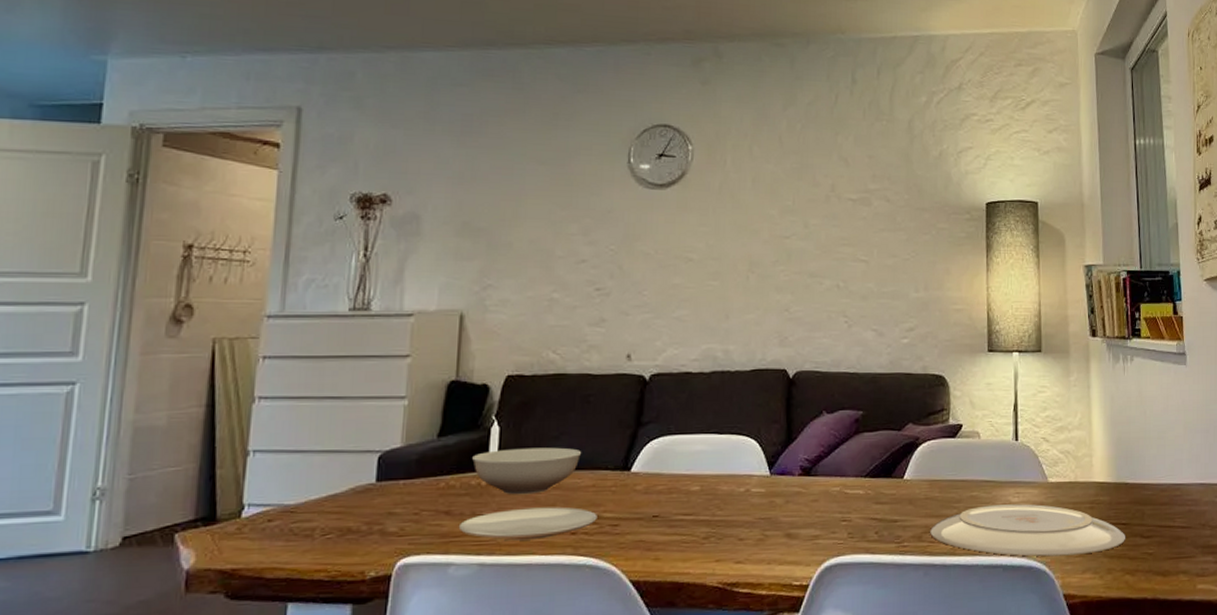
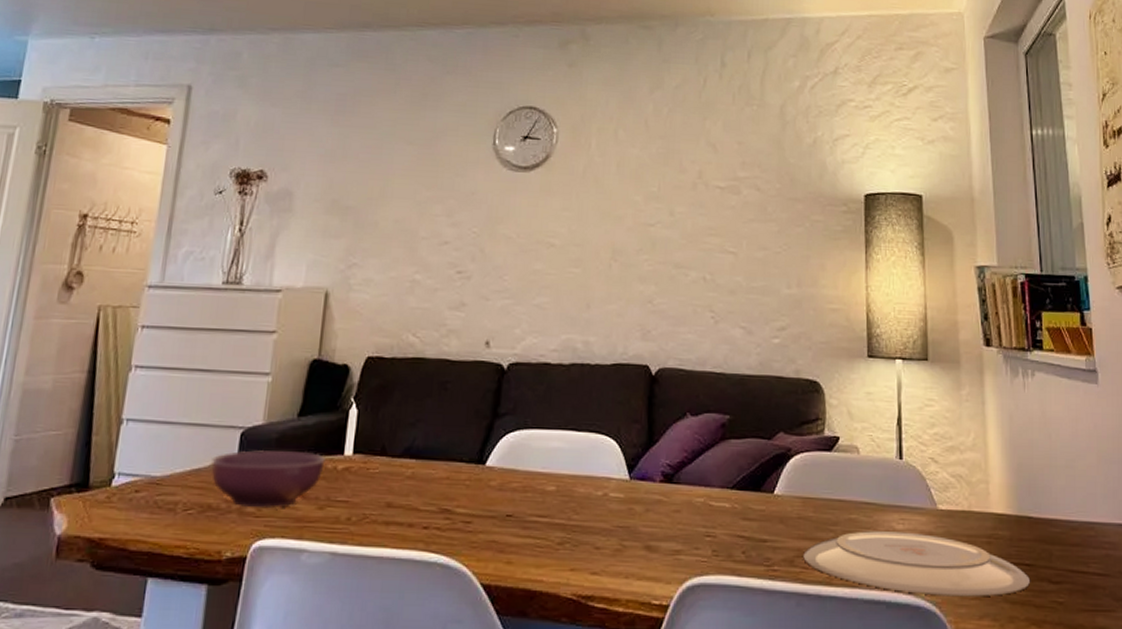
bowl: none [349,471,469,529] -> present [211,450,325,508]
plate: present [458,507,597,541] -> none [313,497,450,532]
bowl: present [472,447,582,495] -> none [330,433,438,483]

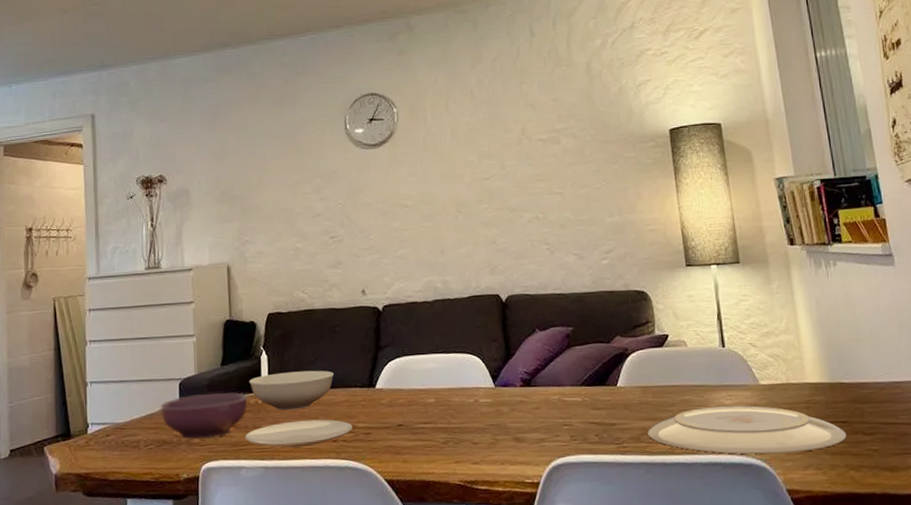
plate: none [313,497,450,532] -> present [244,419,353,448]
bowl: none [330,433,438,483] -> present [249,370,335,411]

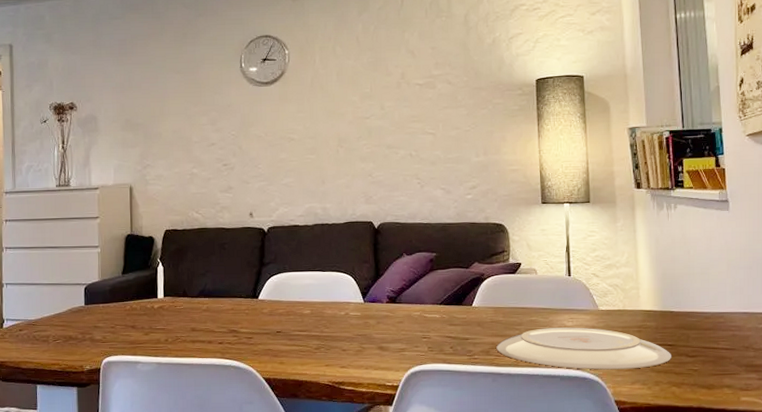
bowl: present [160,392,248,440] -> none [67,298,145,337]
plate: present [244,419,353,448] -> none [141,324,237,347]
bowl: present [249,370,335,411] -> none [147,281,222,315]

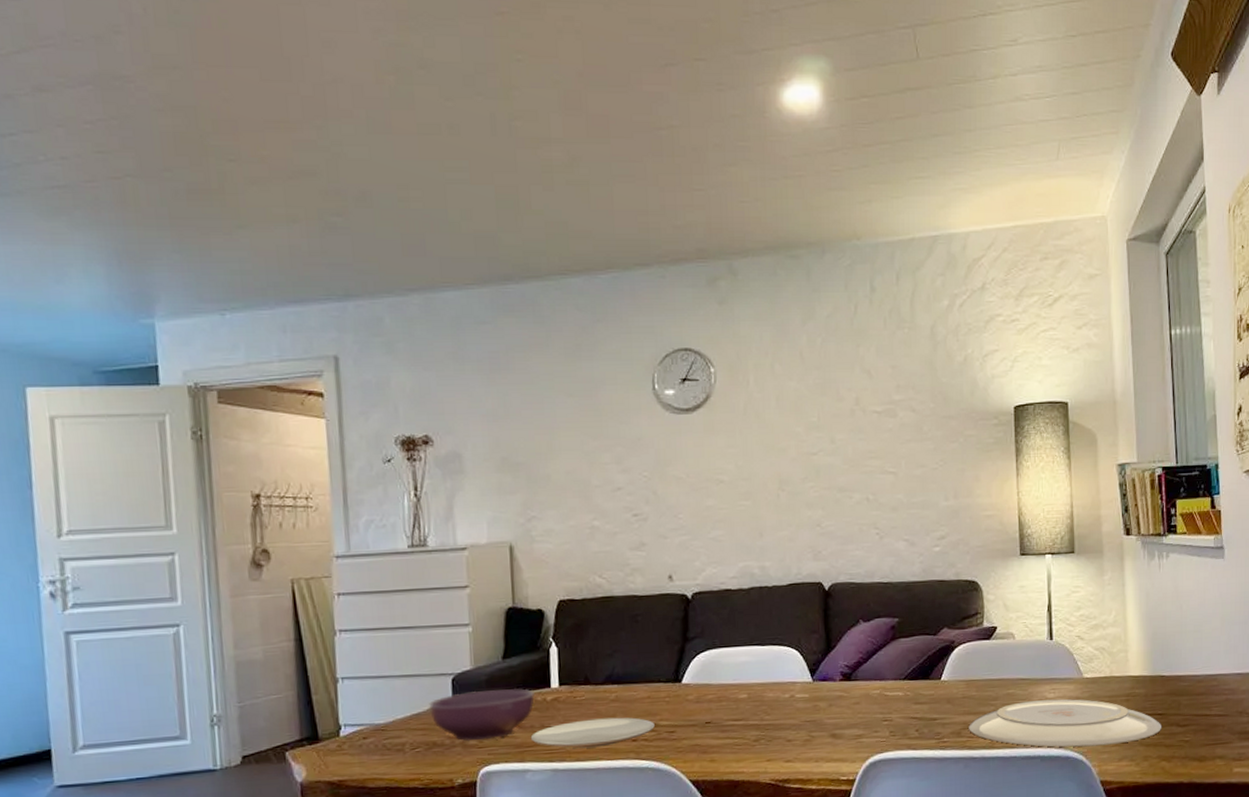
bowl: none [67,298,145,337] -> present [429,688,535,742]
plate: none [141,324,237,347] -> present [530,717,655,749]

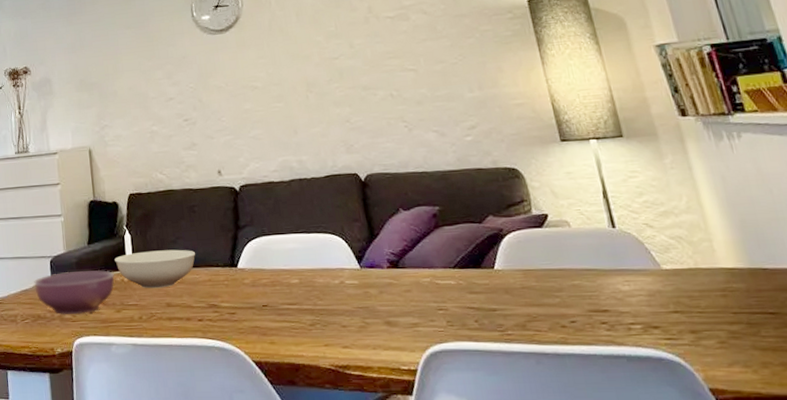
plate: present [530,717,655,749] -> none [113,298,217,326]
bowl: none [536,664,635,708] -> present [114,249,196,289]
plate: present [969,699,1162,748] -> none [533,292,779,348]

